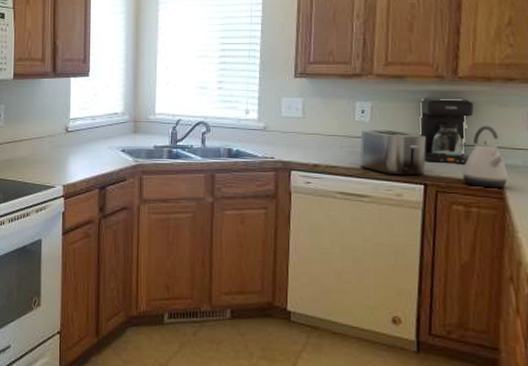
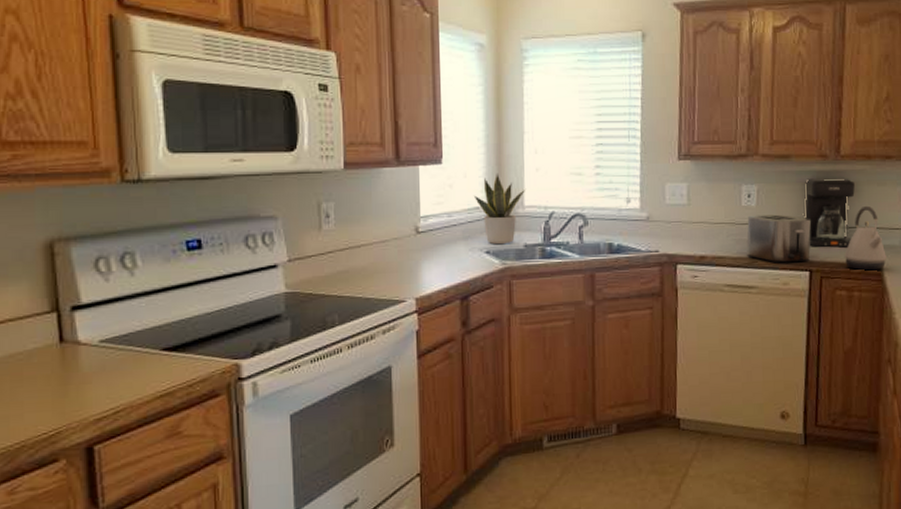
potted plant: none [113,85,158,145] -> present [473,173,526,245]

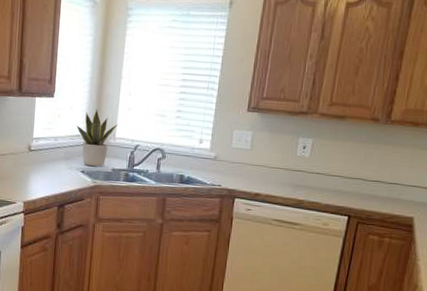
toaster: present [746,214,812,263] -> none [295,164,357,208]
coffee maker: present [804,178,855,248] -> none [350,138,400,200]
kettle: present [844,205,887,271] -> none [380,166,419,222]

